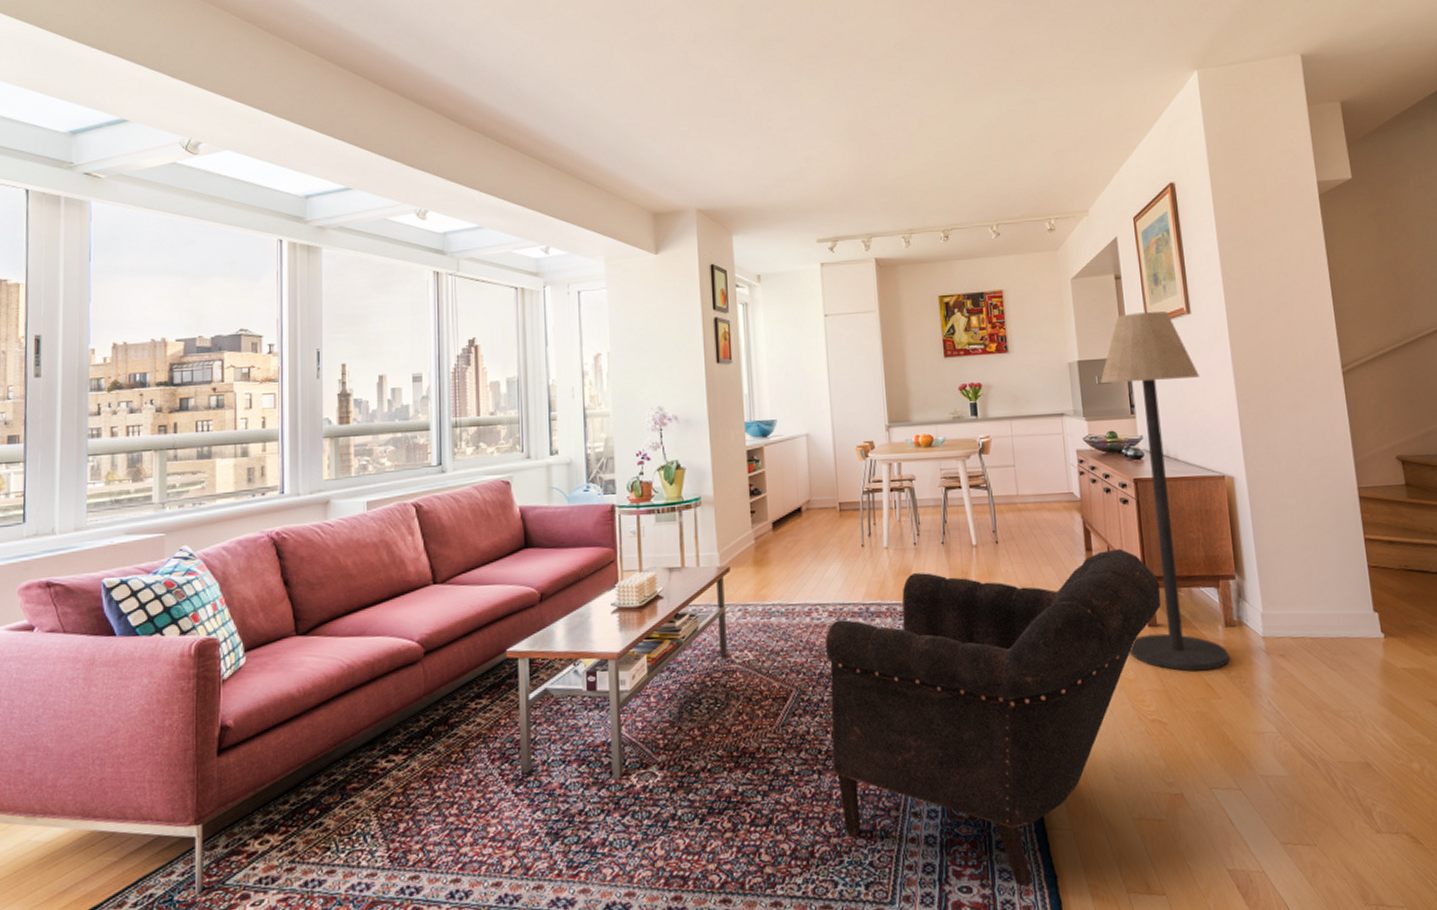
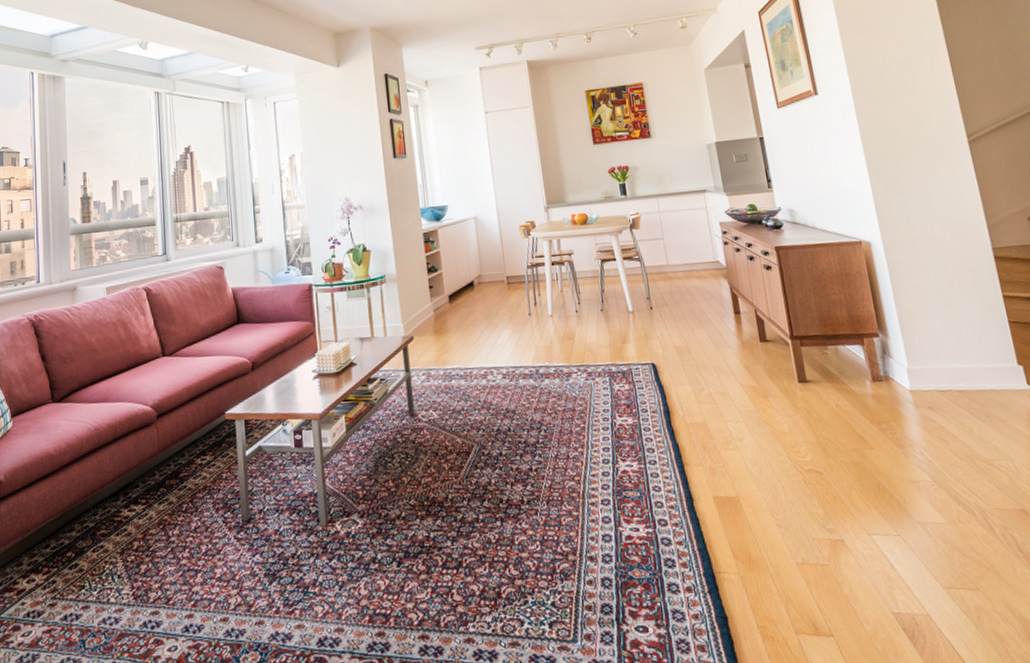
armchair: present [824,548,1161,887] -> none [500,311,809,627]
floor lamp: present [1100,311,1230,672] -> none [737,94,880,424]

